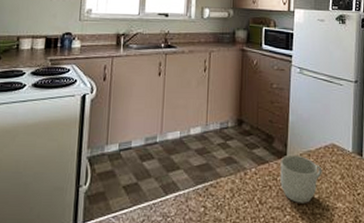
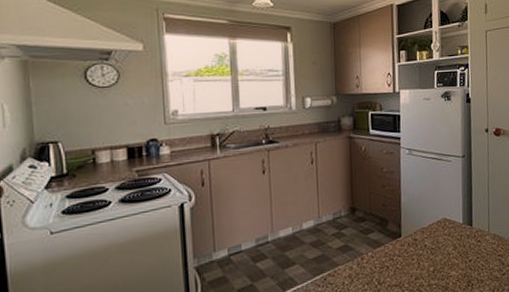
mug: present [280,154,322,203] -> none [395,233,436,278]

